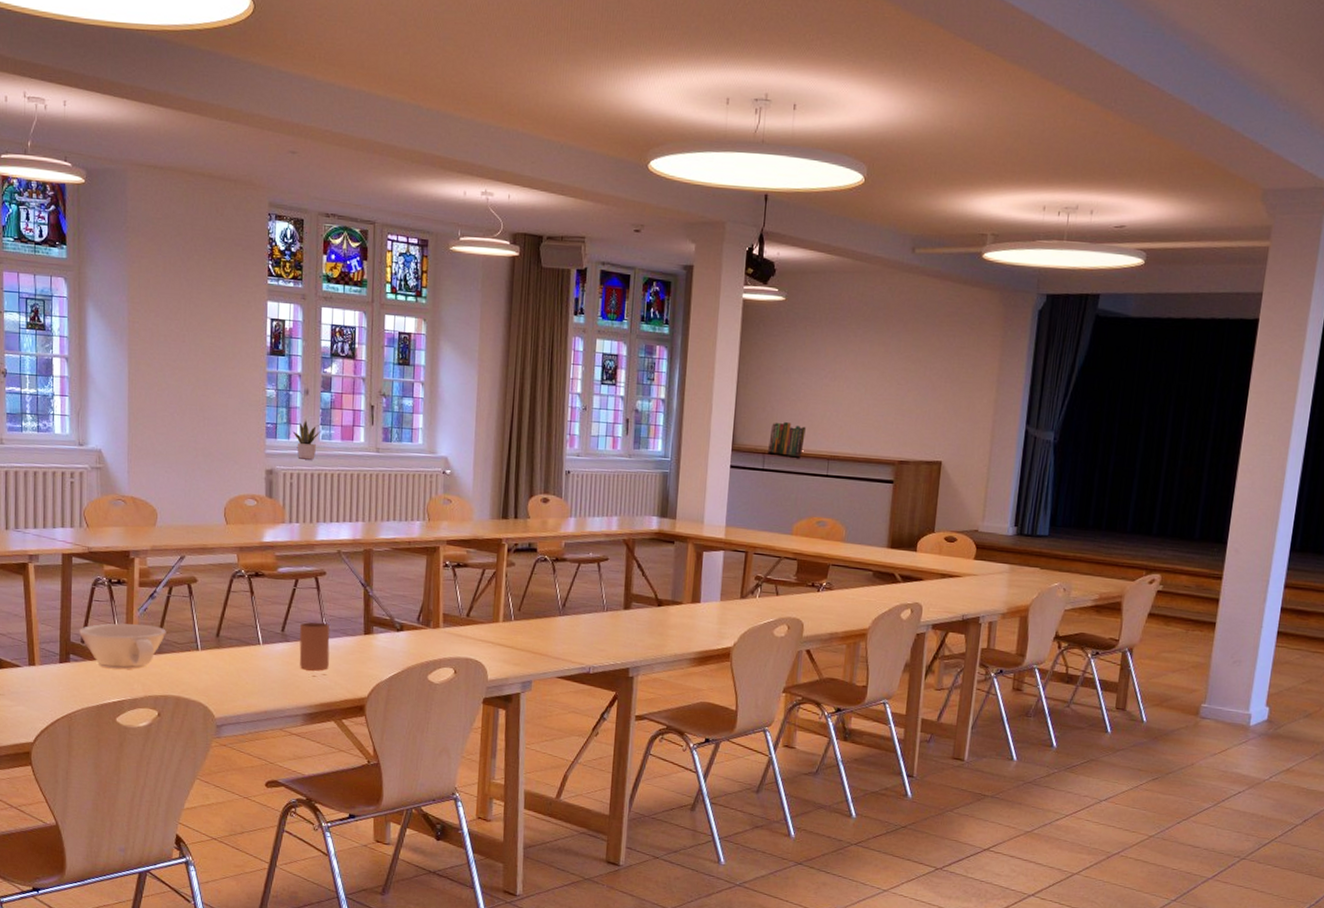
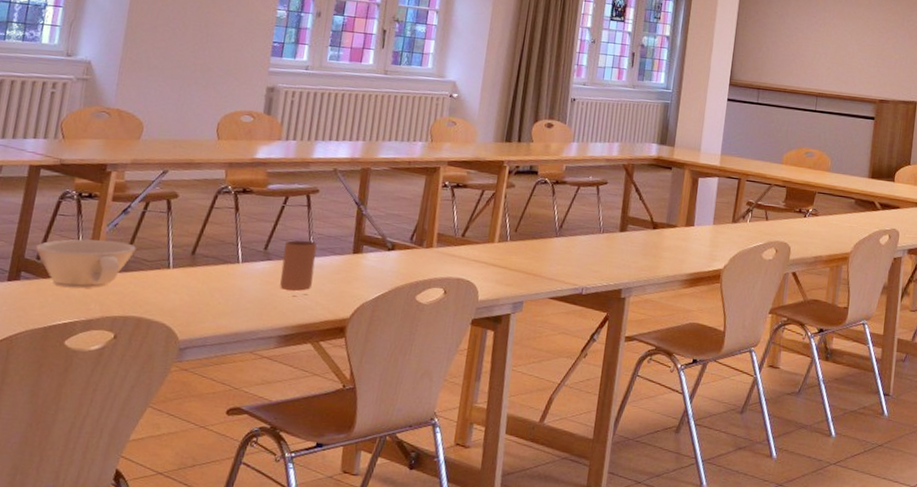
potted plant: present [292,419,322,460] -> none [299,40,330,79]
books: present [768,422,806,459] -> none [762,62,797,95]

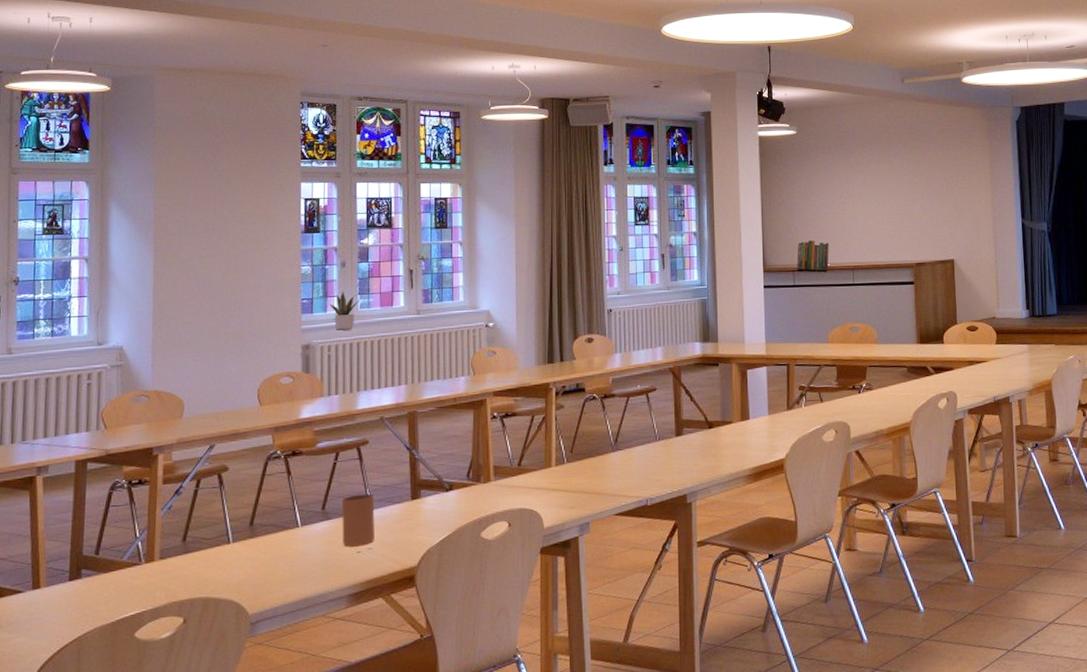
cup: present [36,239,136,289] -> none [93,523,194,579]
potted plant: none [299,40,330,79] -> present [329,290,360,330]
books: none [762,62,797,95] -> present [797,240,829,273]

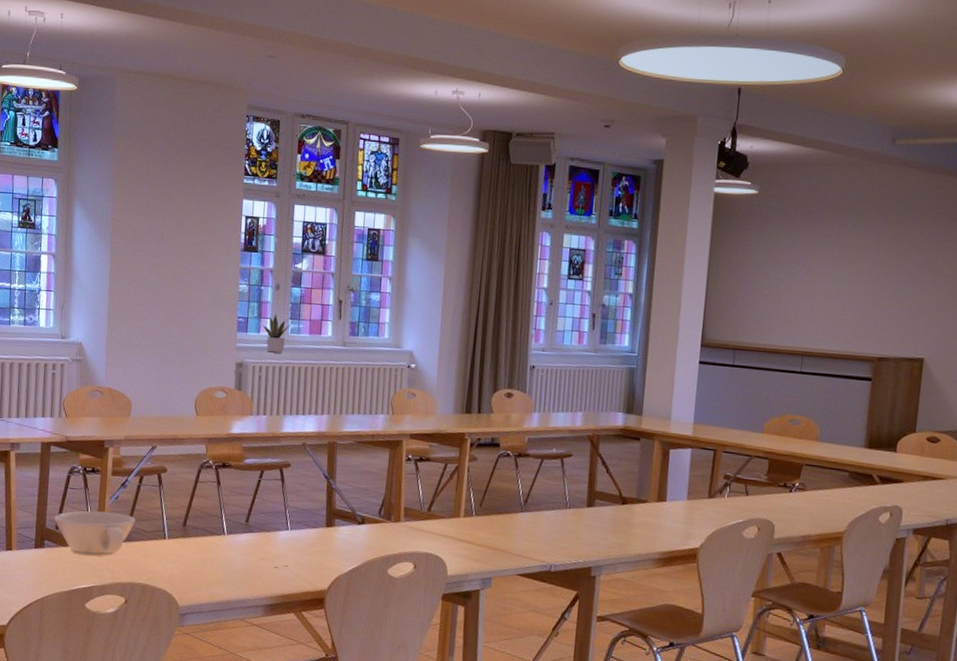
cup: none [93,523,194,579] -> present [54,510,136,557]
cup: present [342,493,375,547] -> none [262,513,293,562]
books: present [797,240,829,273] -> none [739,317,779,355]

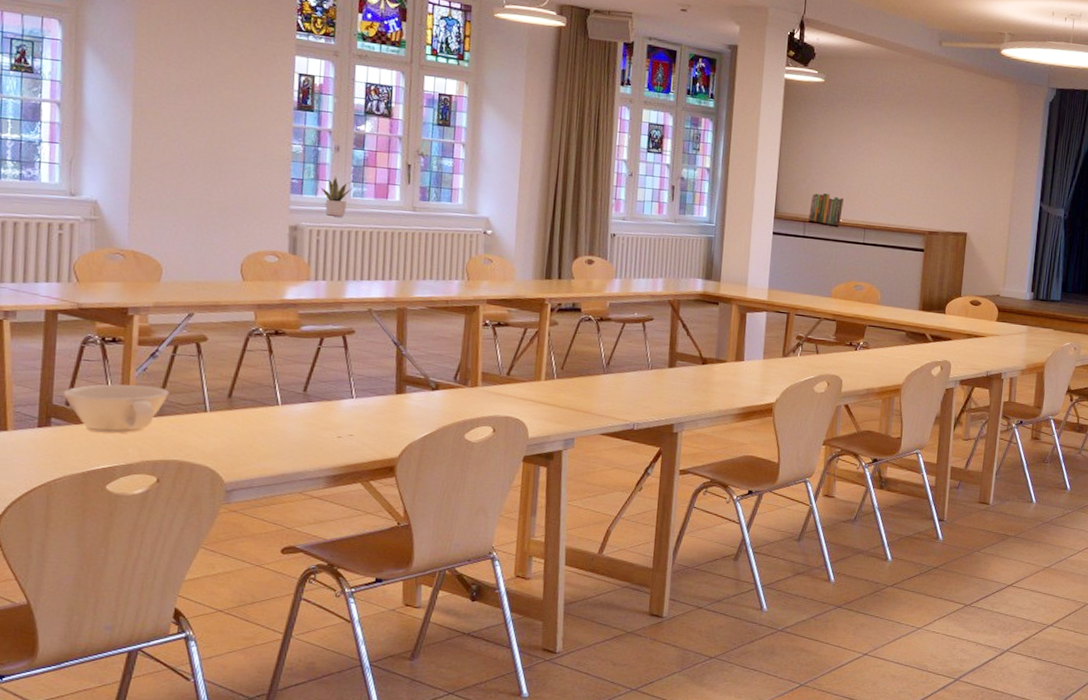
books: none [739,317,779,355] -> present [808,193,844,228]

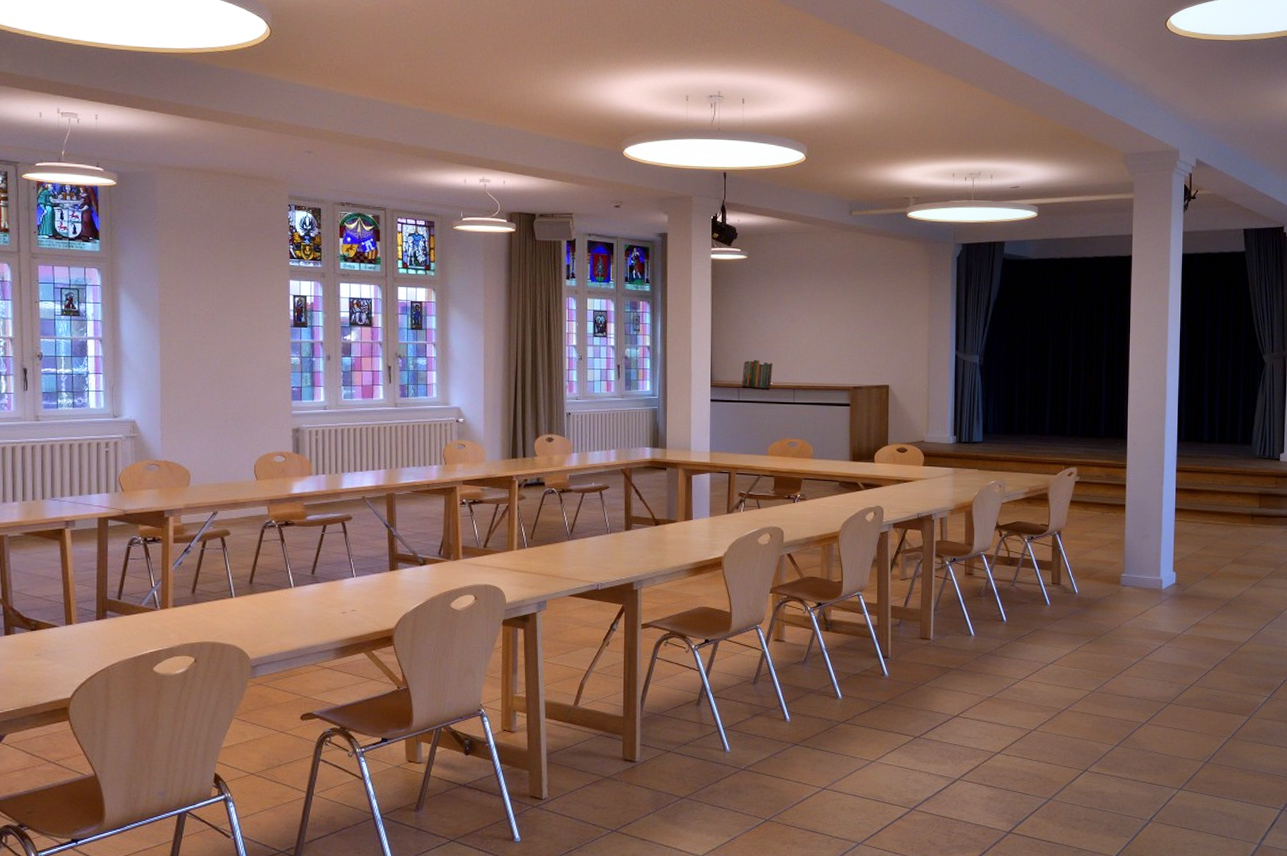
cup: present [64,384,169,434] -> none [116,577,201,621]
potted plant: present [320,176,353,217] -> none [316,381,344,417]

